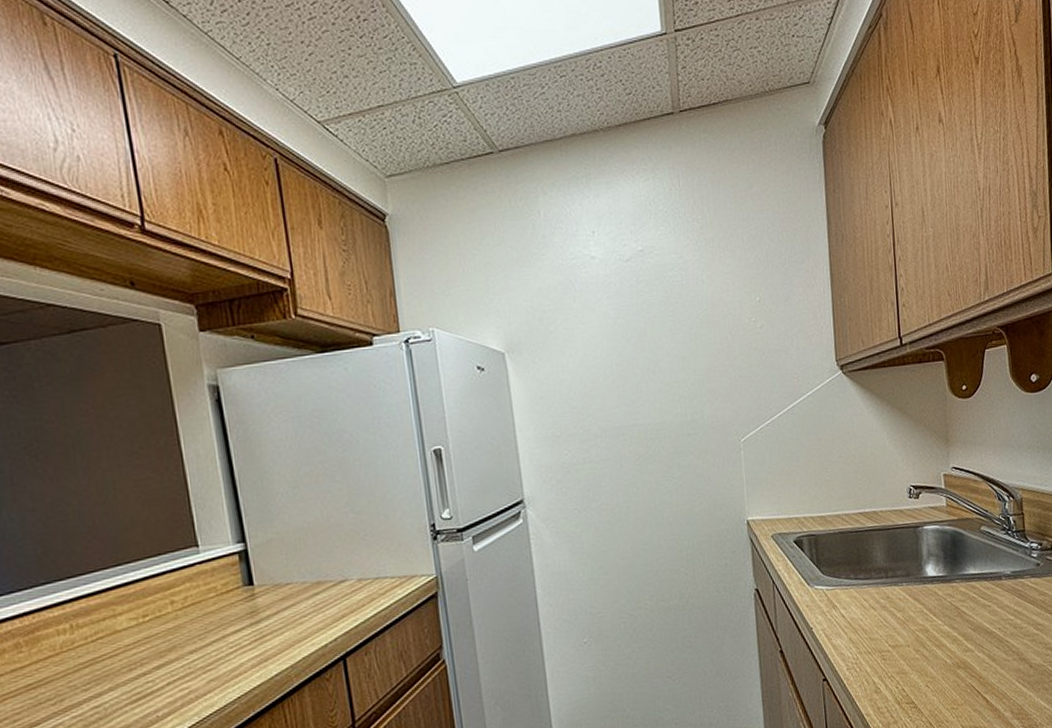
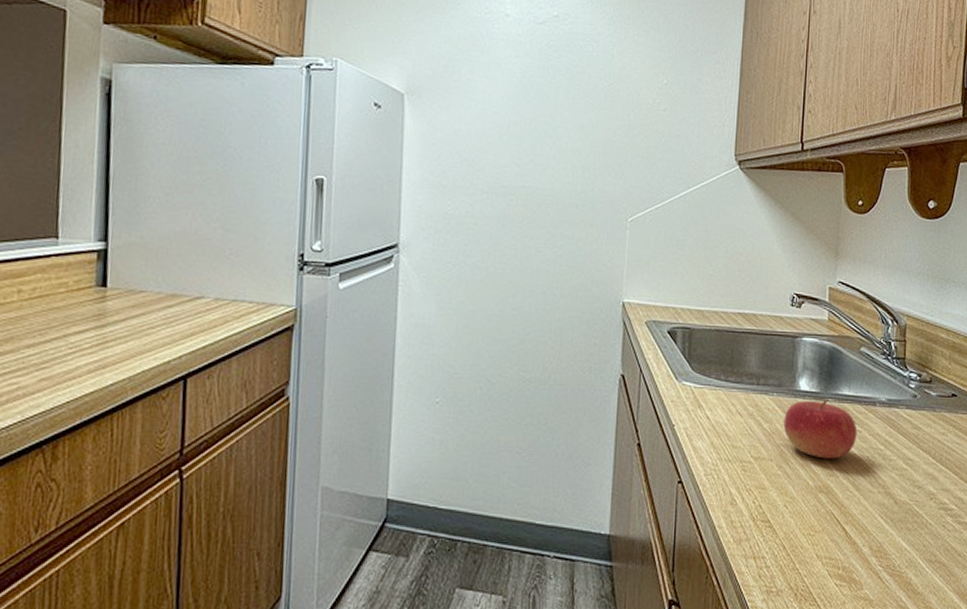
fruit: none [915,580,987,637] -> present [783,399,858,459]

